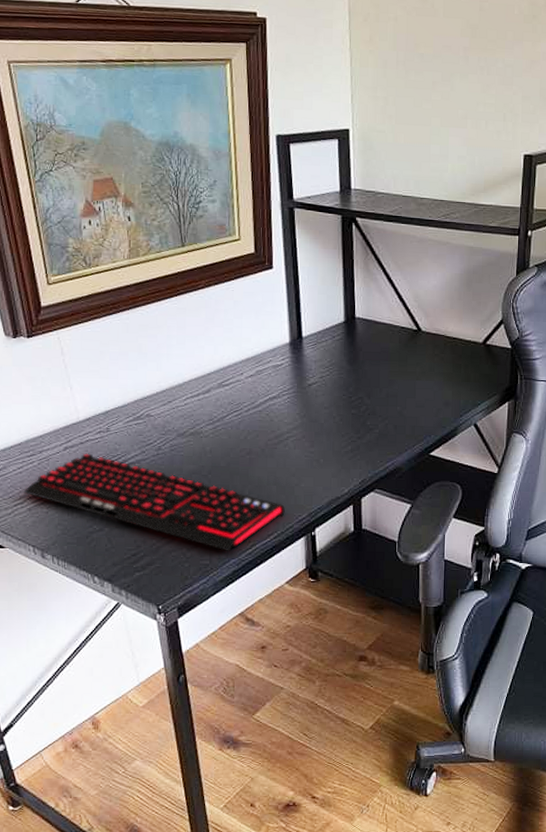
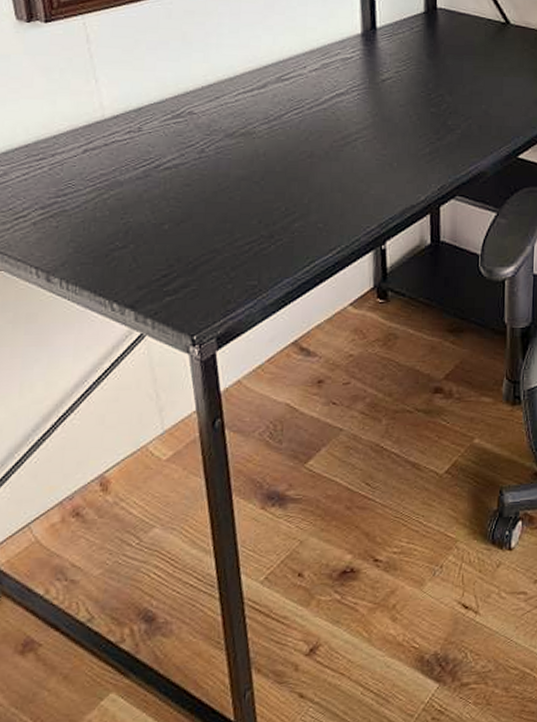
keyboard: present [23,453,285,551] -> none [27,156,351,269]

